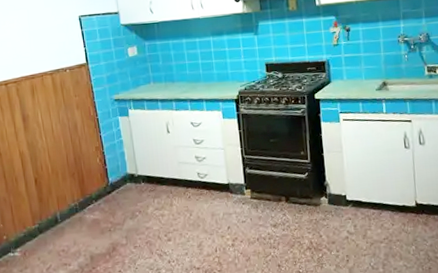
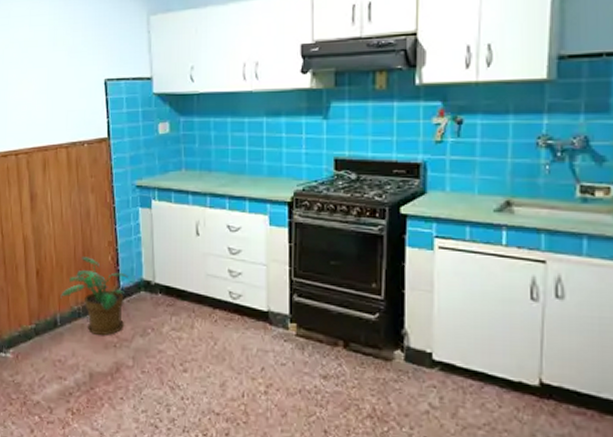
potted plant: none [58,162,116,224] -> present [60,257,129,335]

